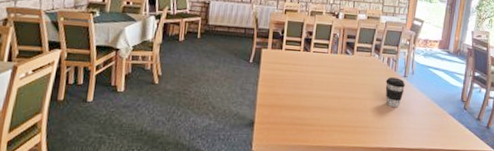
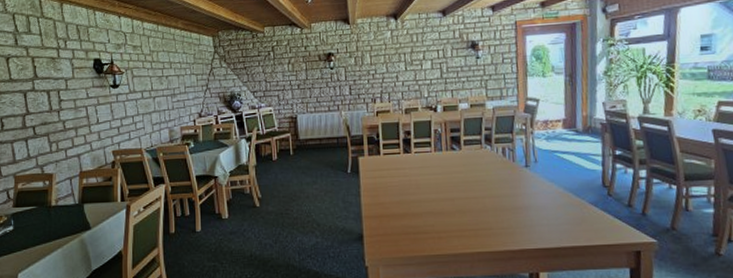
coffee cup: present [385,77,405,108] -> none [504,169,529,204]

